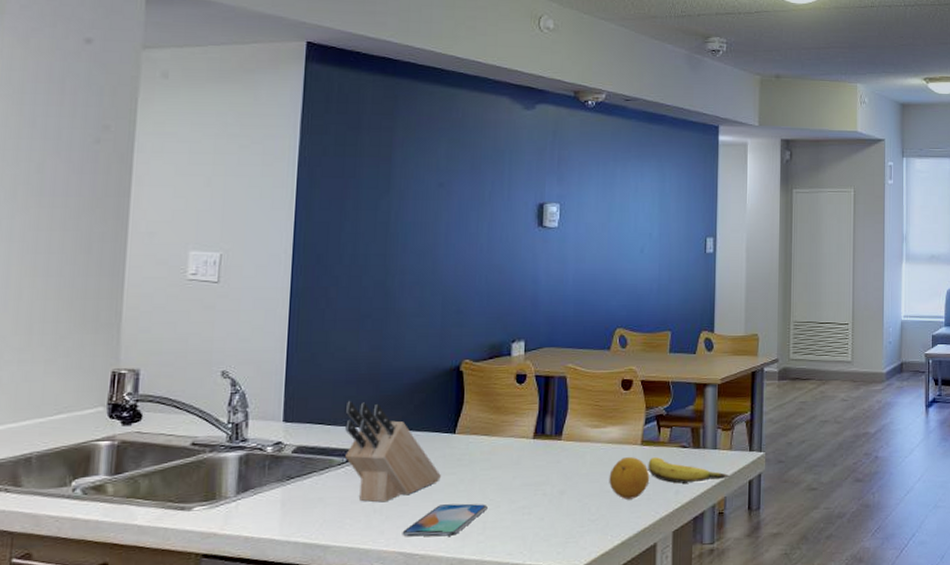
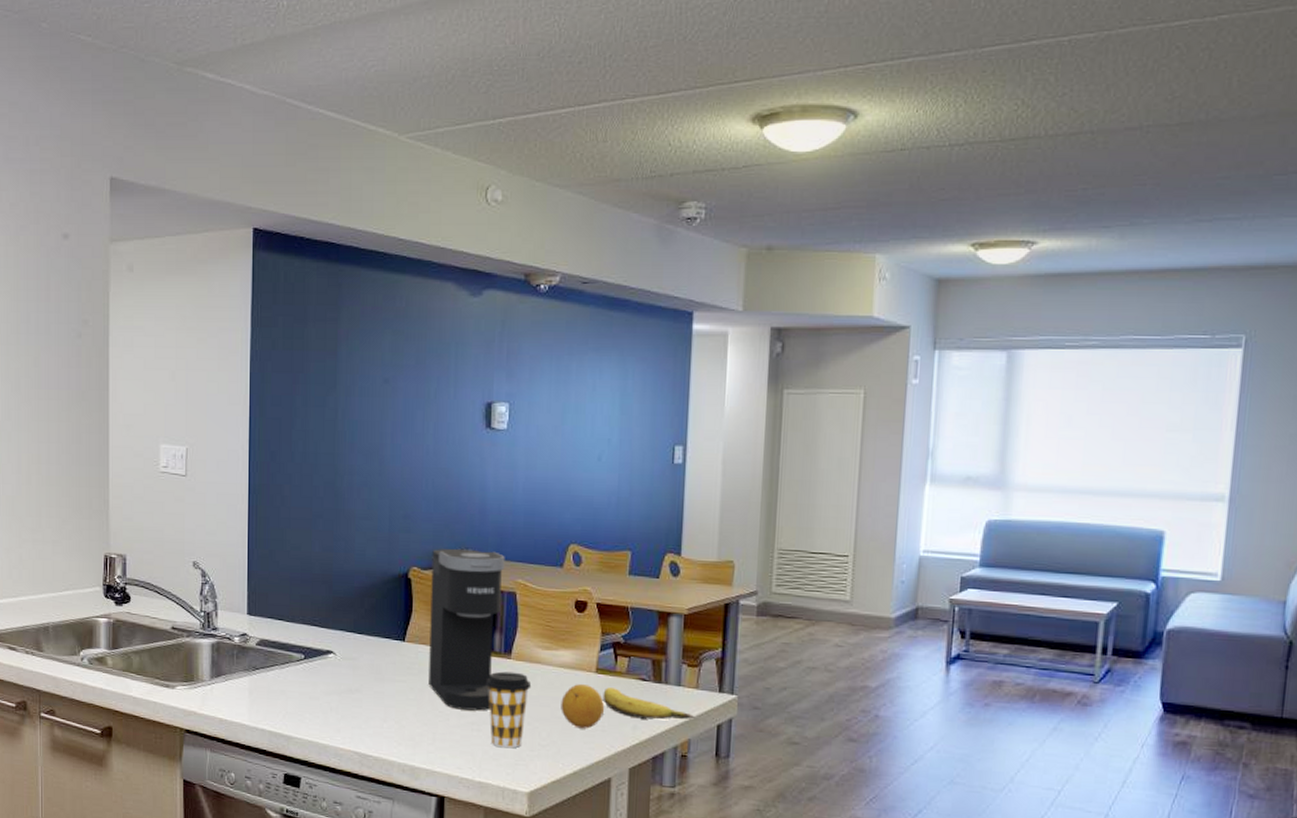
knife block: present [345,401,441,503] -> none [301,600,392,702]
smartphone: present [402,503,488,537] -> none [356,710,437,743]
coffee maker: none [479,339,556,496] -> present [428,548,505,711]
coffee cup: none [536,452,581,528] -> present [485,671,532,749]

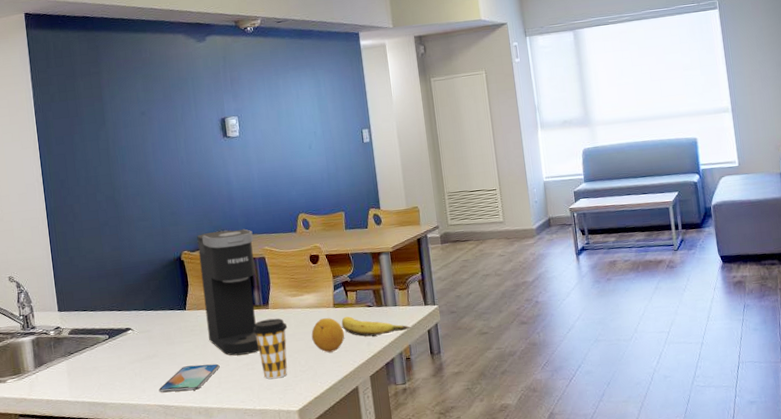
smartphone: none [356,710,437,743] -> present [158,363,220,393]

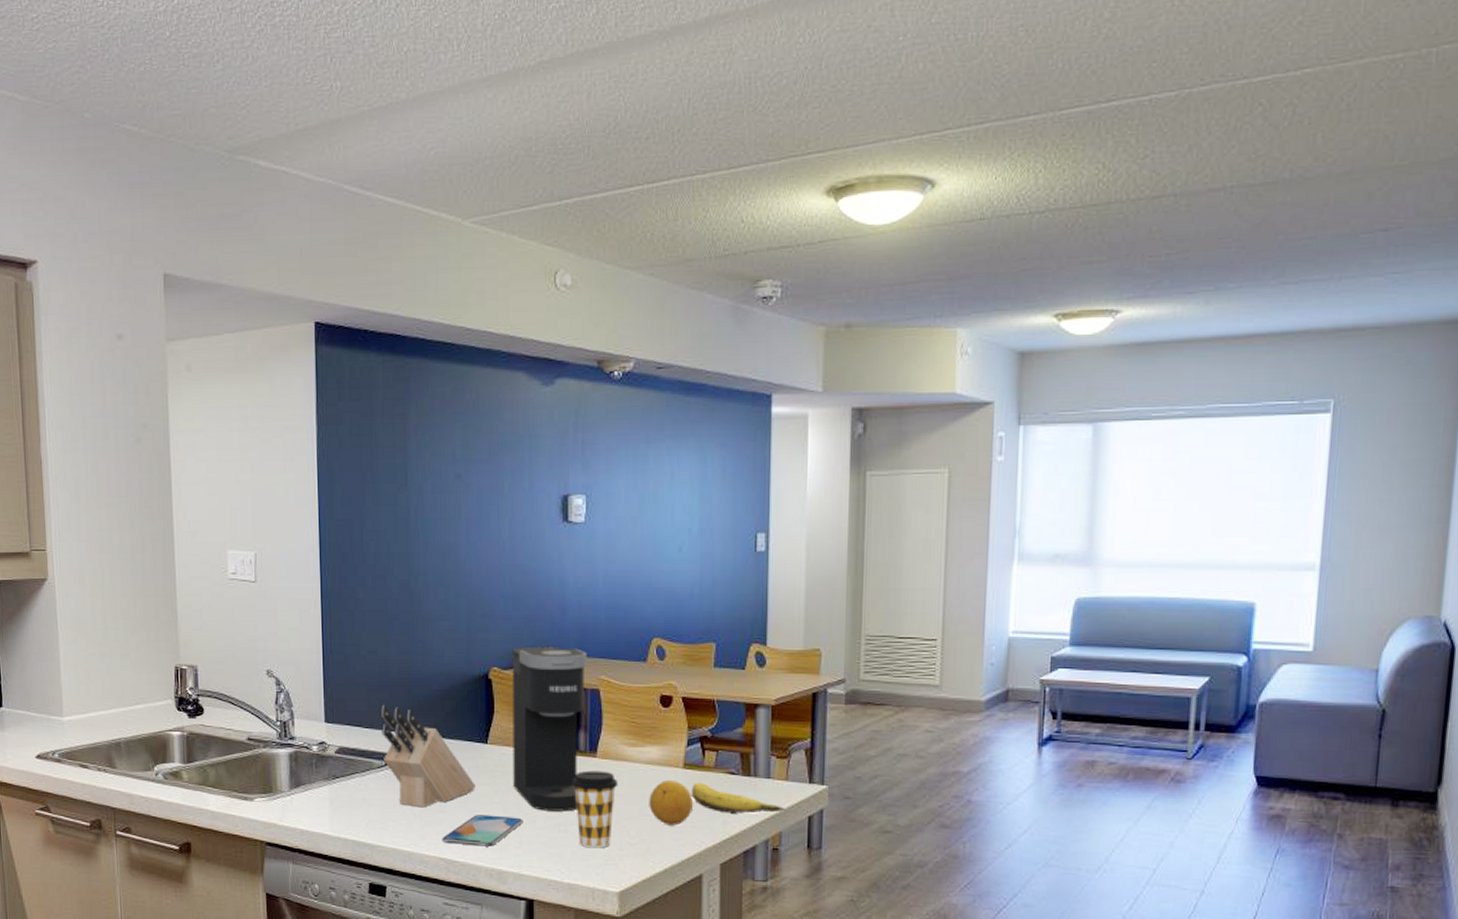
knife block: none [100,291,181,368] -> present [380,705,475,808]

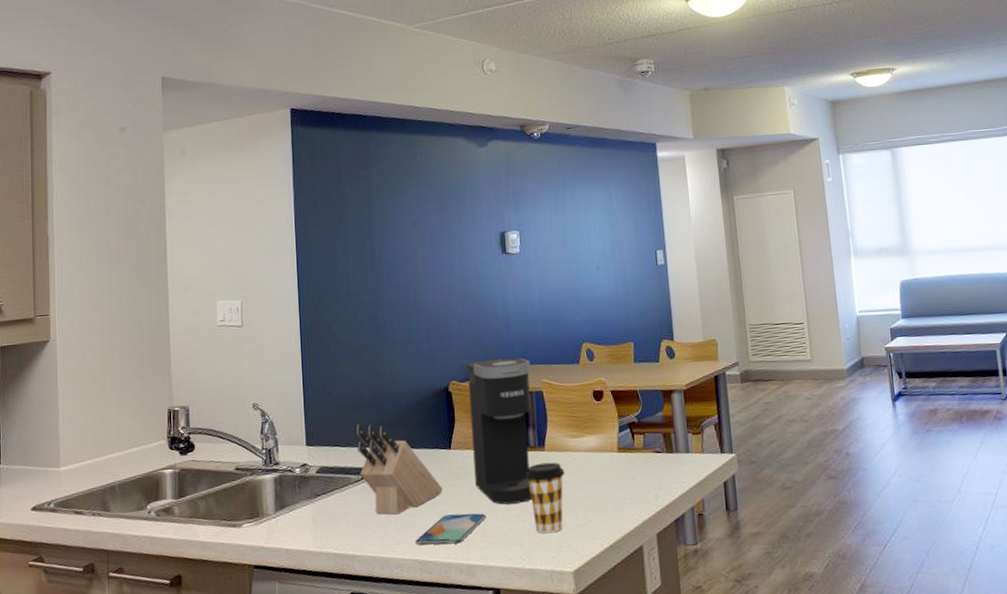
fruit: present [649,780,694,826] -> none [591,464,630,505]
banana: present [691,783,786,814] -> none [626,463,705,488]

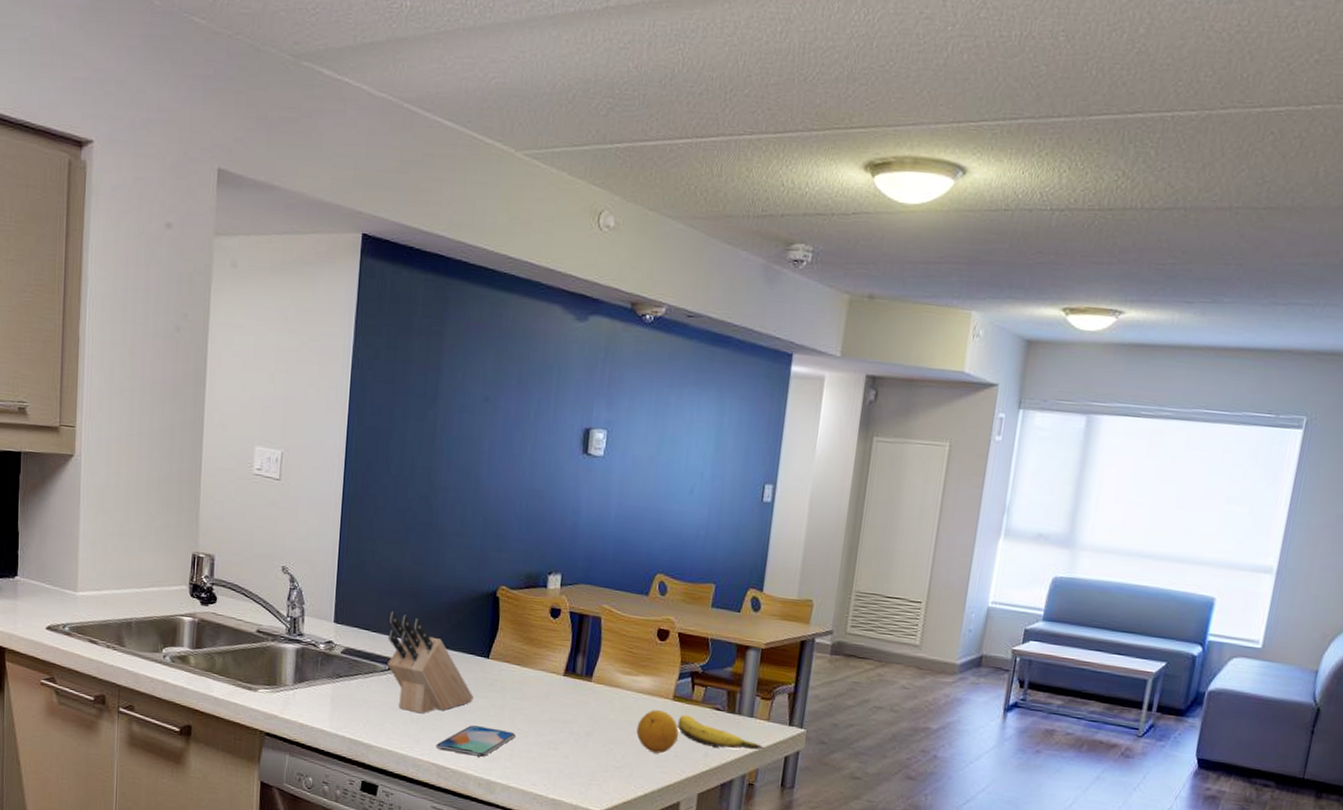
coffee maker: present [467,358,532,505] -> none [509,569,593,731]
coffee cup: present [525,462,565,534] -> none [565,693,610,768]
fruit: none [591,464,630,505] -> present [636,710,679,754]
banana: none [626,463,705,488] -> present [677,715,764,750]

